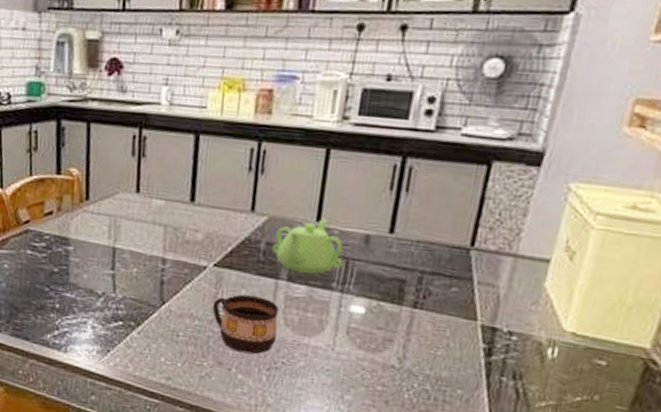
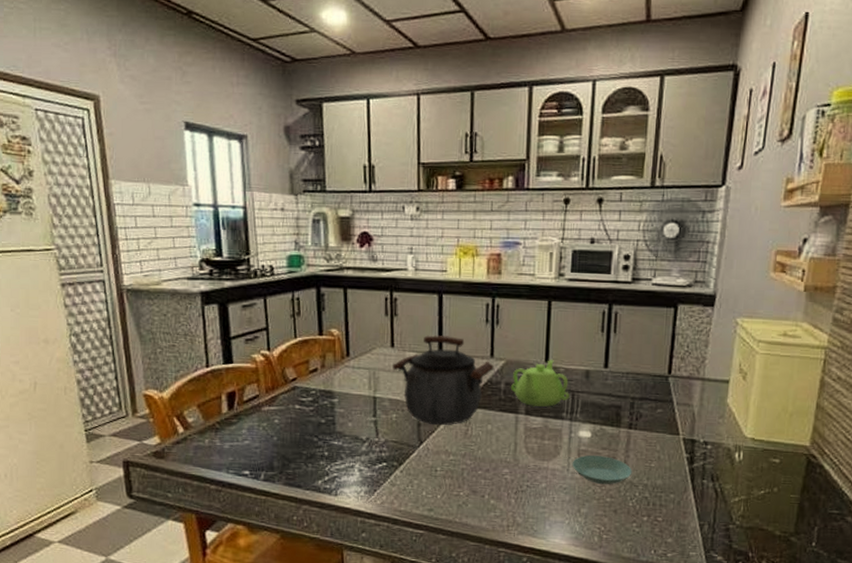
kettle: none [136,181,254,287] -> present [392,335,494,426]
cup: present [212,294,279,355] -> none [464,429,521,481]
saucer: none [338,334,413,371] -> present [572,454,632,485]

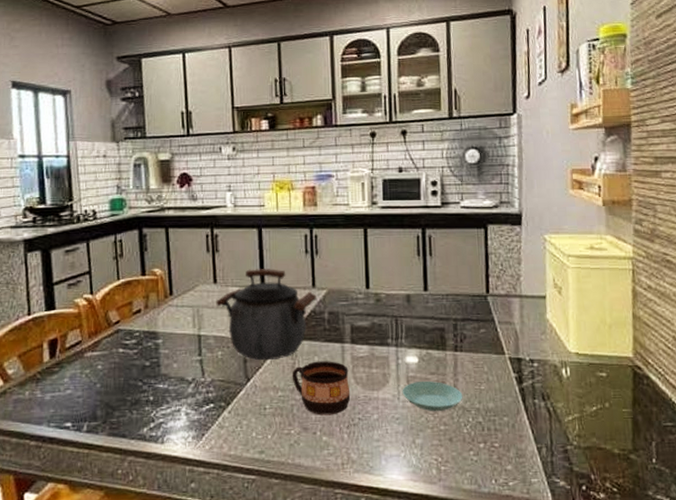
cup: none [464,429,521,481] -> present [292,361,350,416]
teapot: present [510,360,569,407] -> none [334,286,393,334]

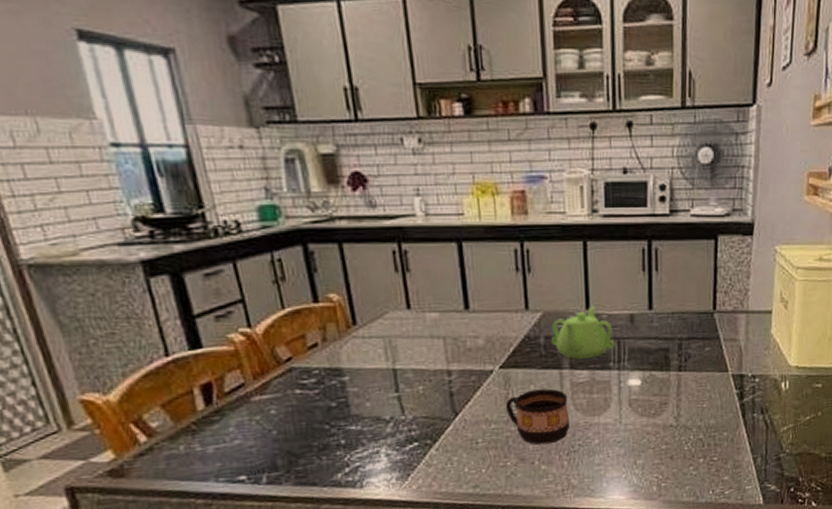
kettle: present [216,269,316,361] -> none [411,290,530,393]
teapot: none [334,286,393,334] -> present [550,306,615,359]
saucer: present [402,380,463,412] -> none [624,402,685,433]

